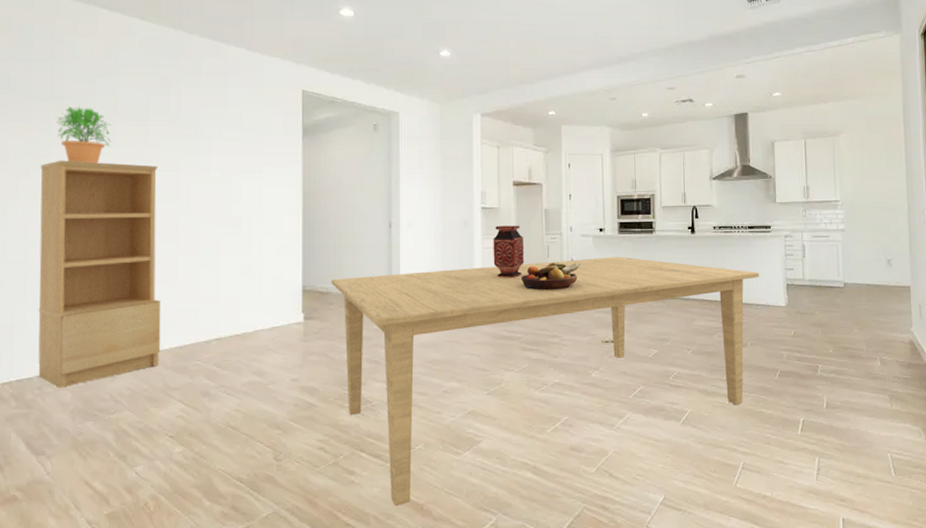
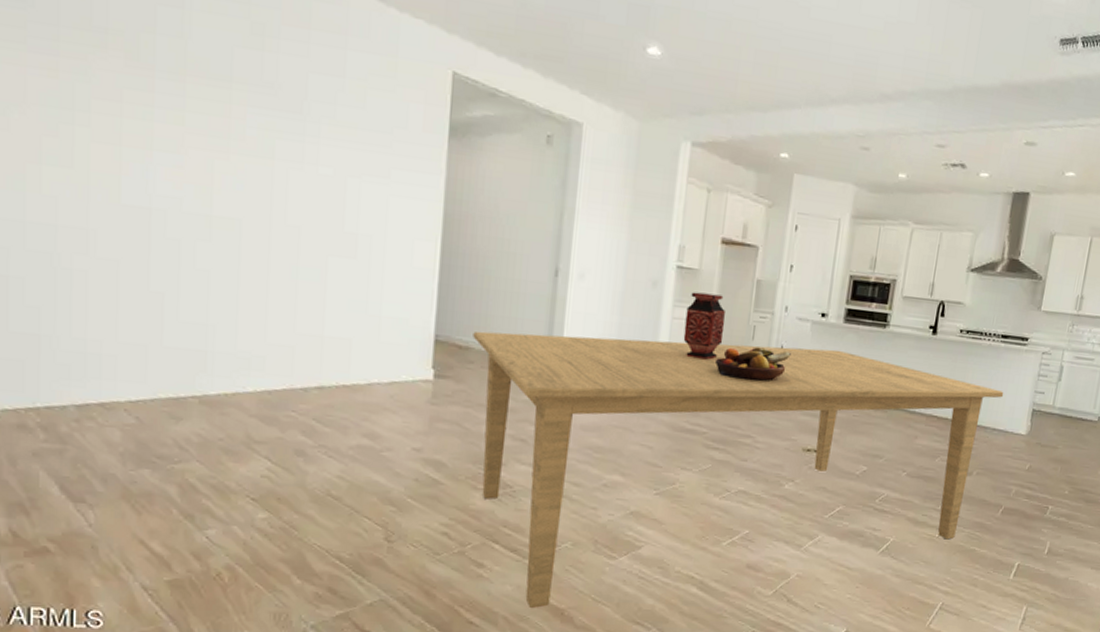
bookcase: present [38,160,161,388] -> none [74,119,245,424]
potted plant: present [55,107,111,163] -> none [96,43,179,132]

